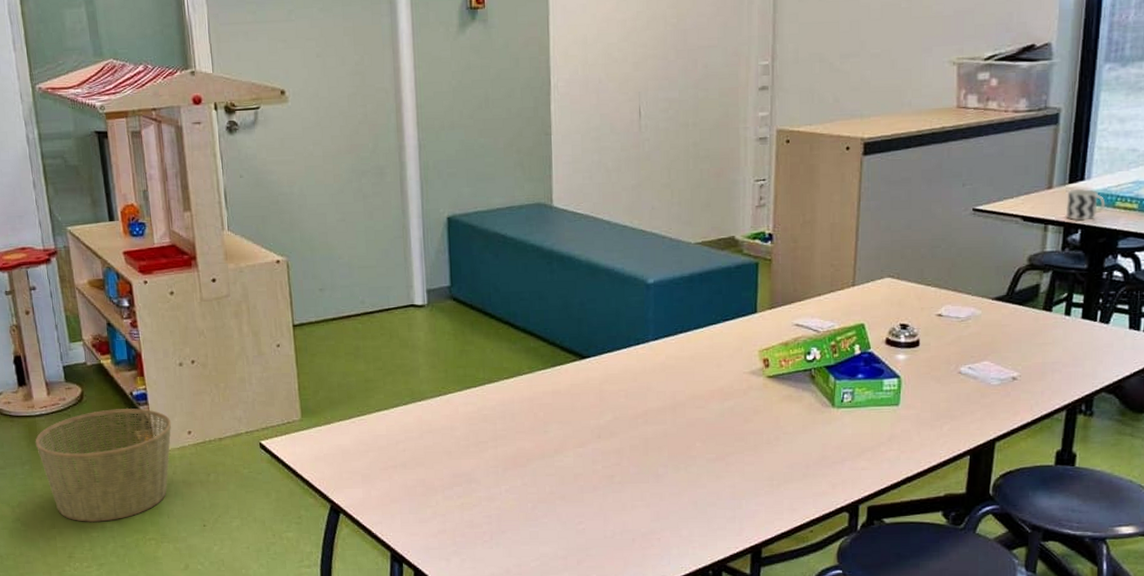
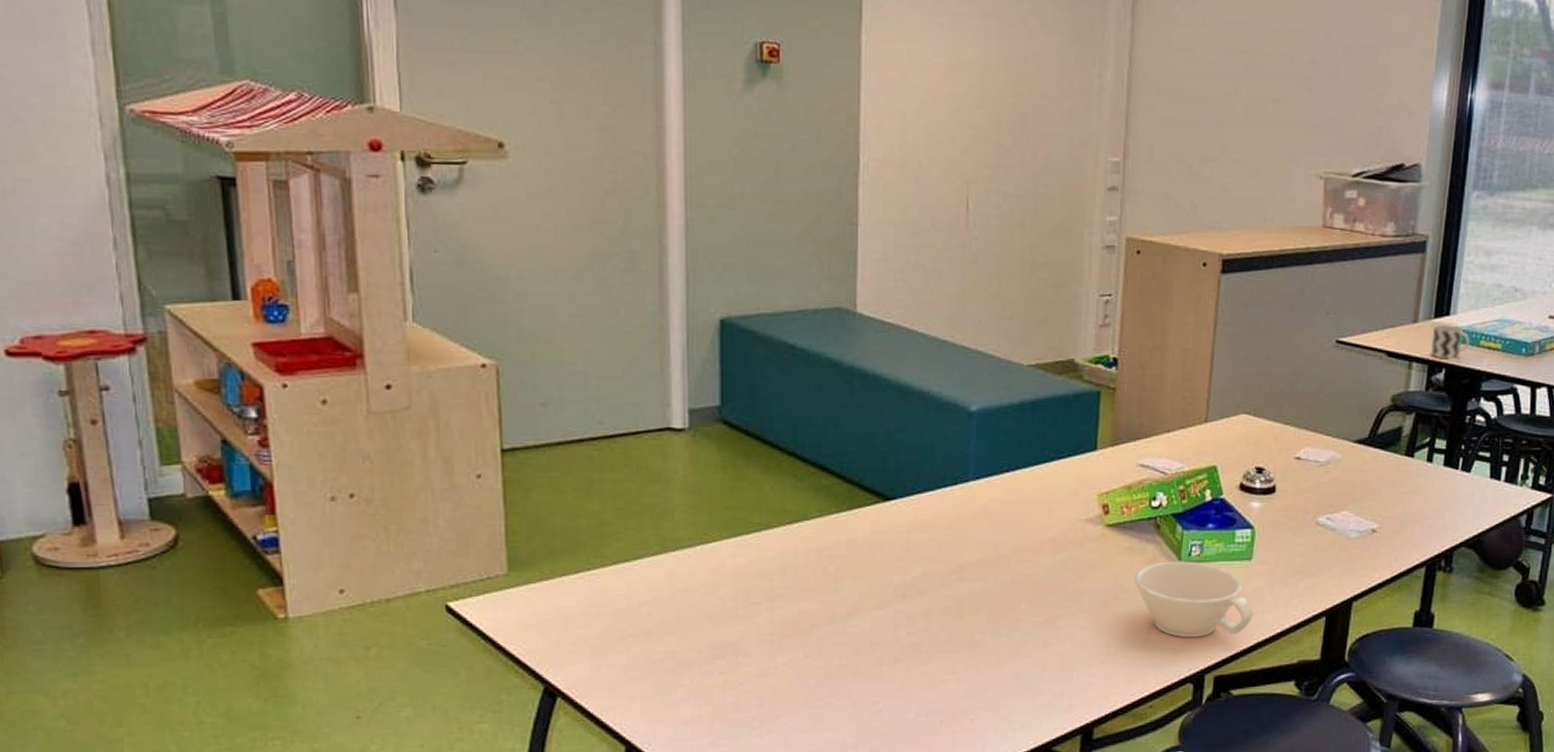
basket: present [35,407,172,523] -> none [96,557,316,718]
cup: none [794,406,902,473] -> present [1135,561,1253,638]

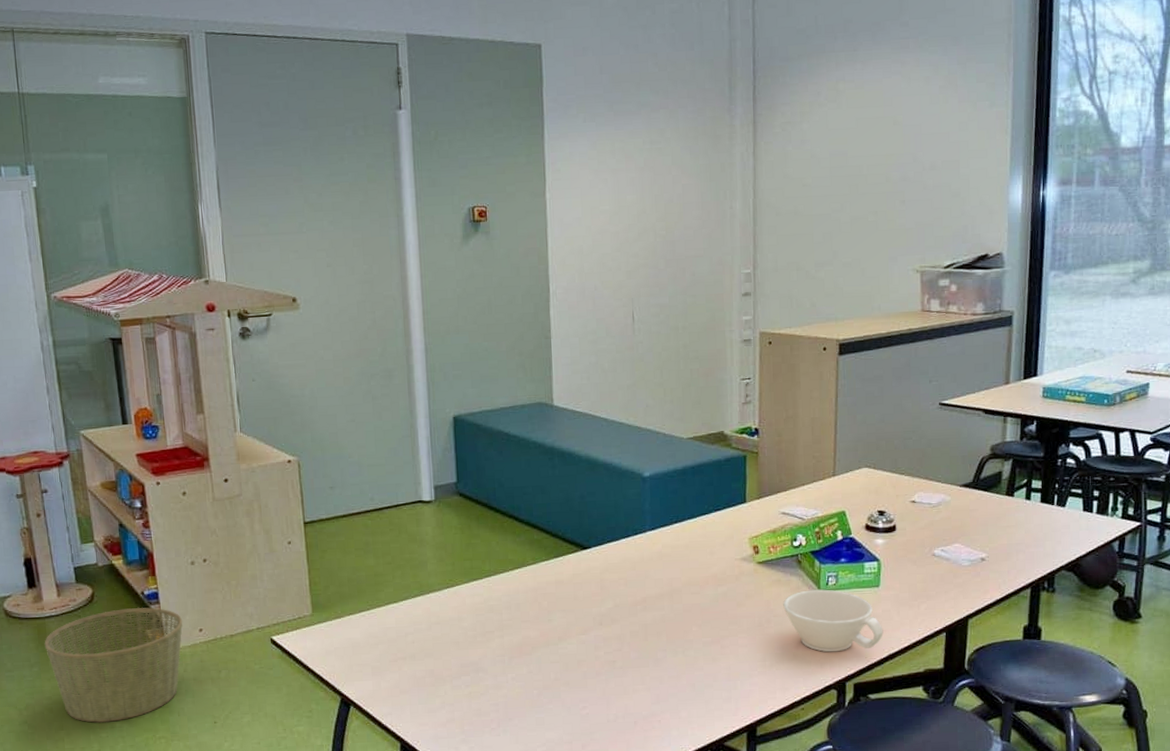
basket: none [96,557,316,718] -> present [44,607,183,724]
cup: present [1430,324,1470,359] -> none [1021,383,1057,413]

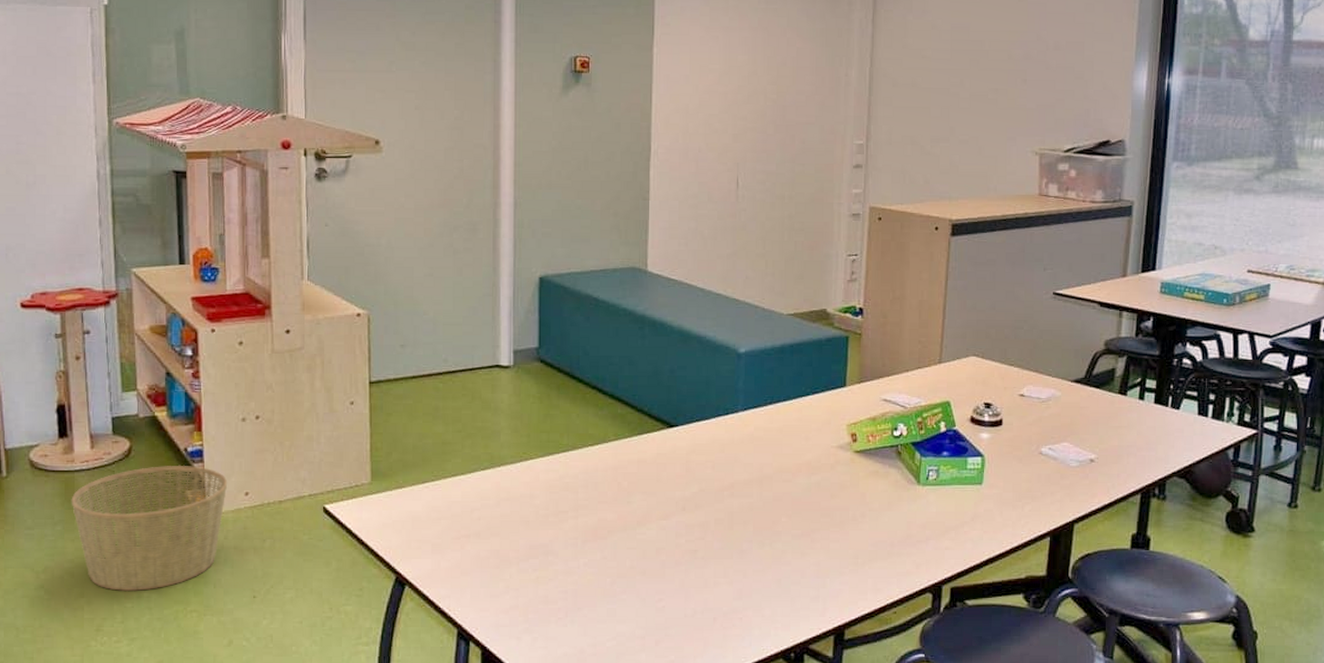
cup: present [783,589,884,652] -> none [879,484,984,552]

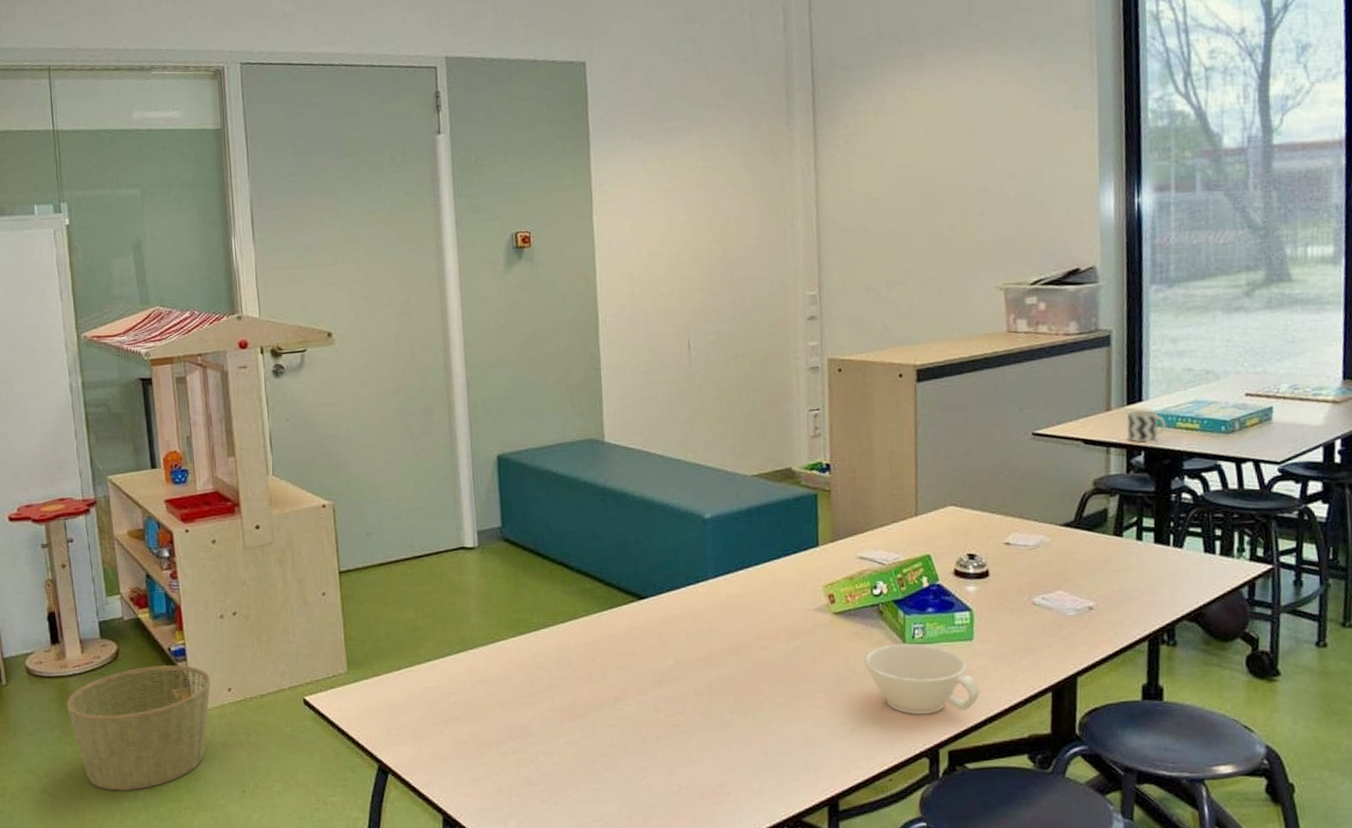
cup: none [879,484,984,552] -> present [864,643,980,715]
cup: none [1138,278,1175,309] -> present [1126,409,1167,443]

